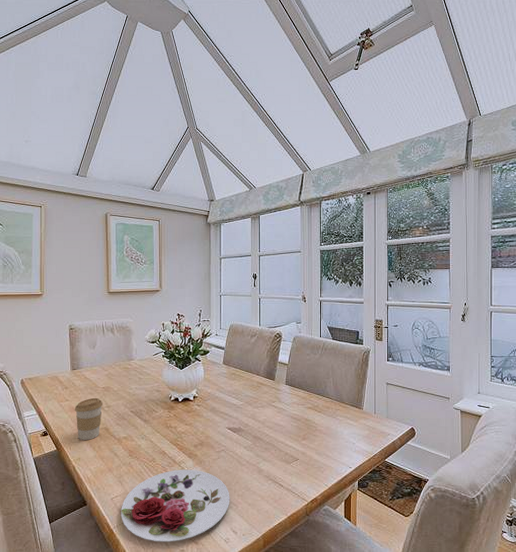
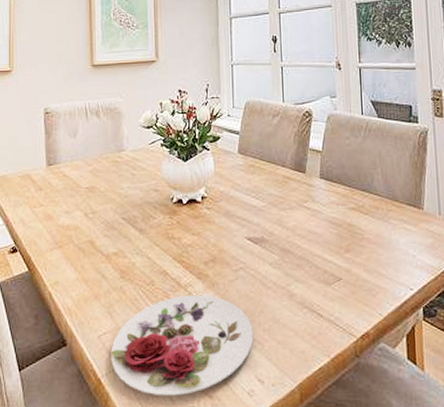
coffee cup: present [74,397,102,440] -> none [50,201,86,257]

